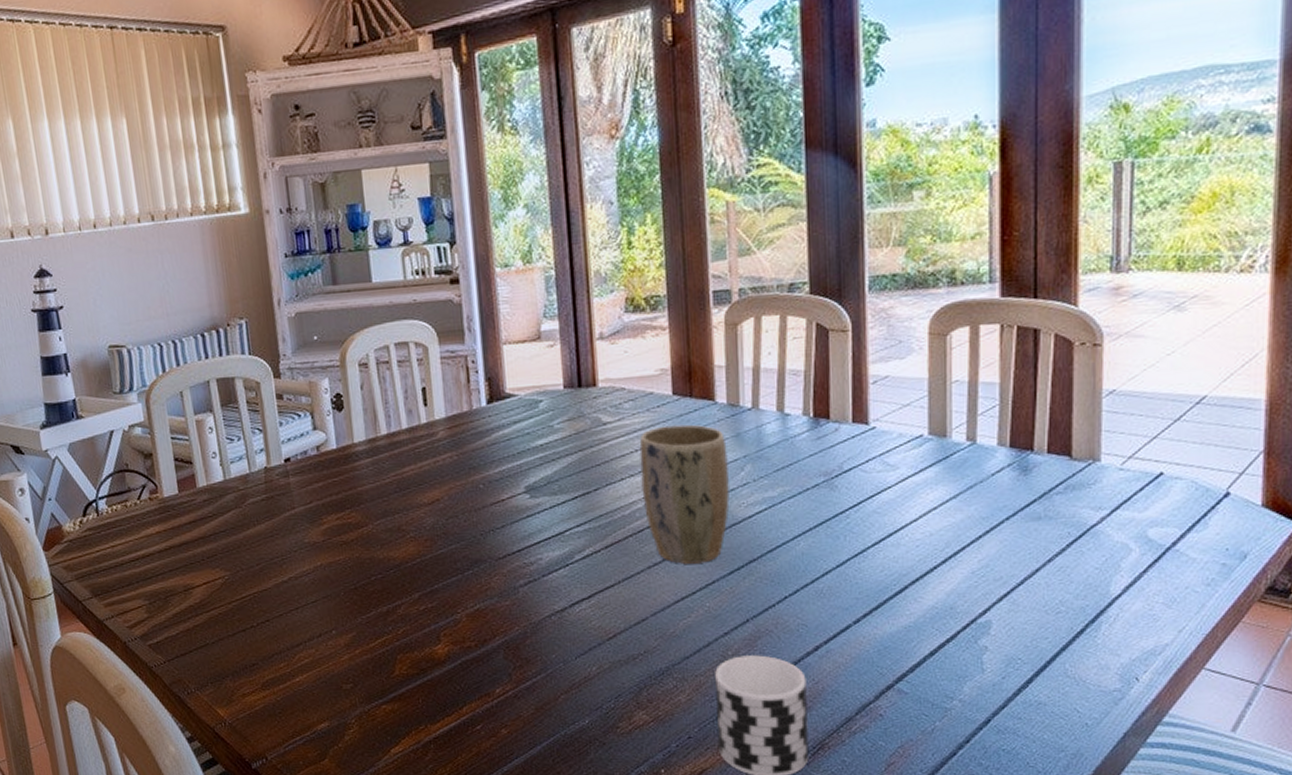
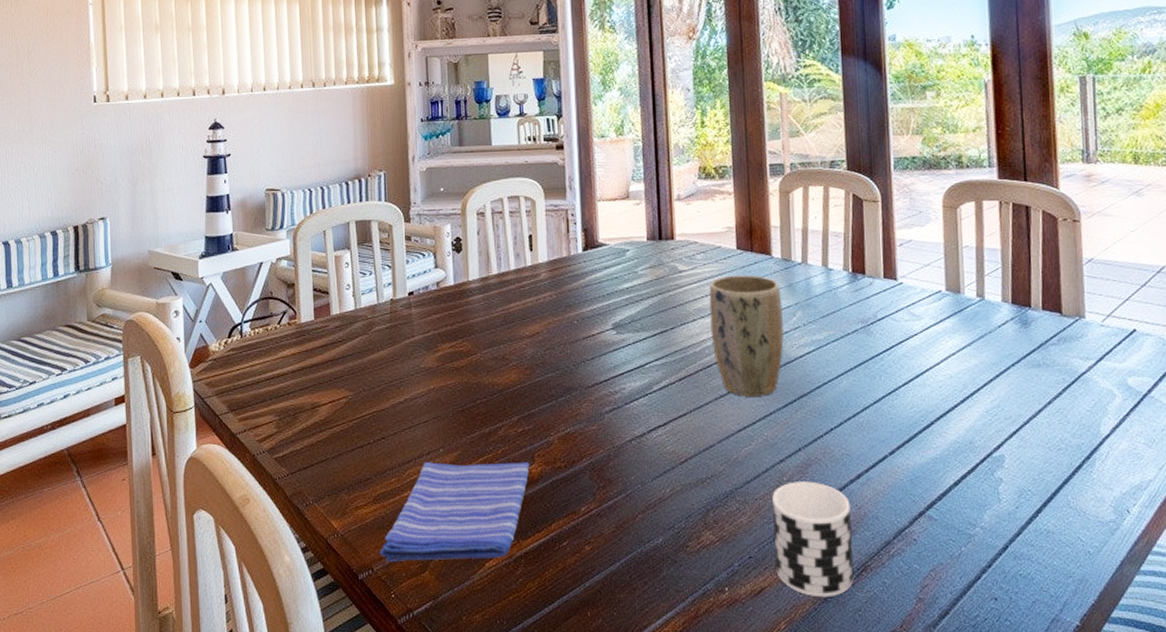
dish towel: none [272,642,436,750] -> present [379,462,530,561]

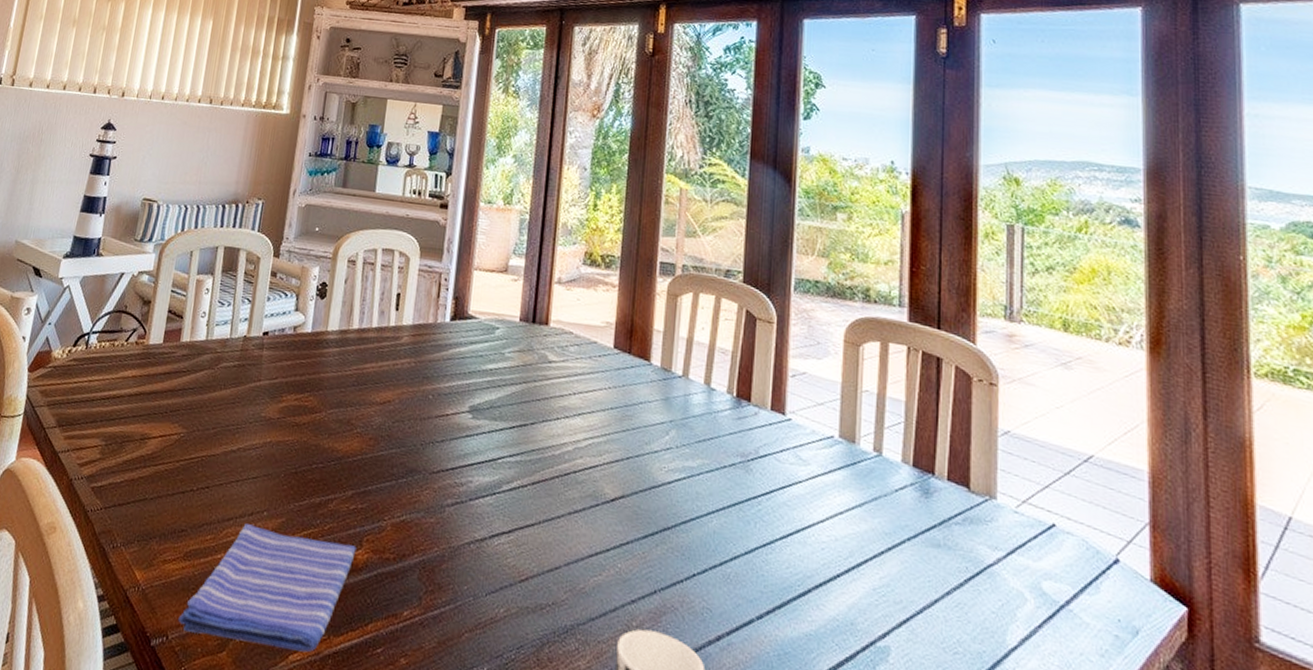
plant pot: present [709,275,784,397] -> none [573,375,656,521]

